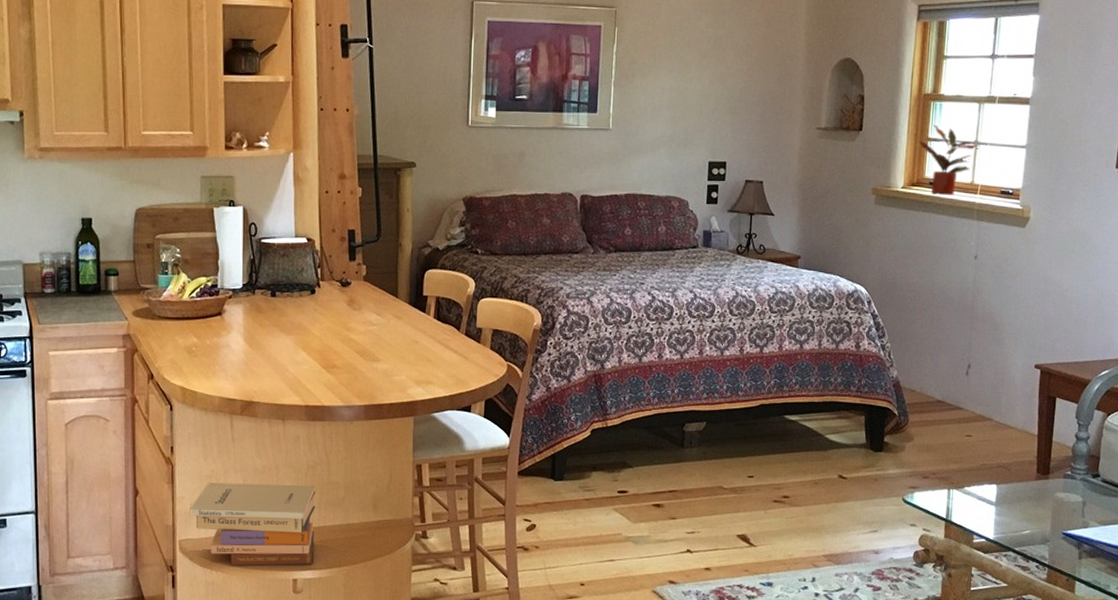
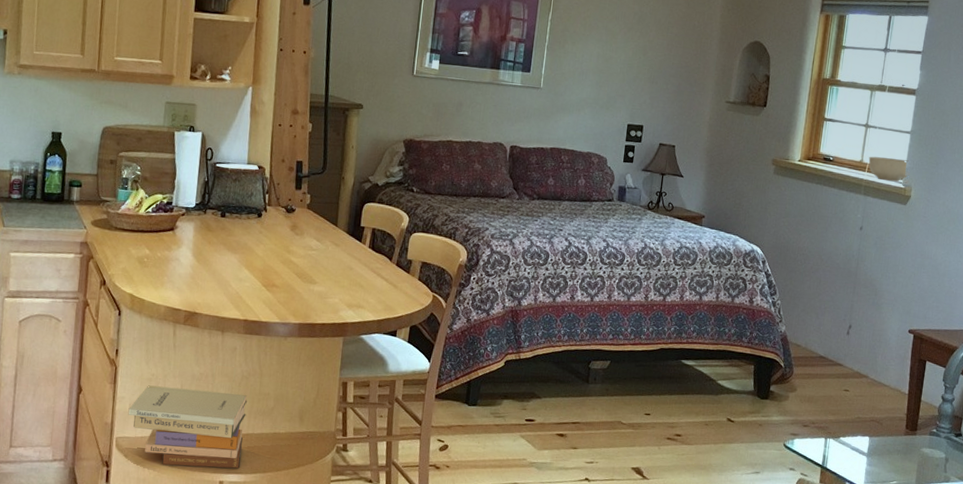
potted plant: present [919,124,979,196] -> none [816,106,869,172]
bowl: none [980,176,1027,203] -> present [868,156,909,182]

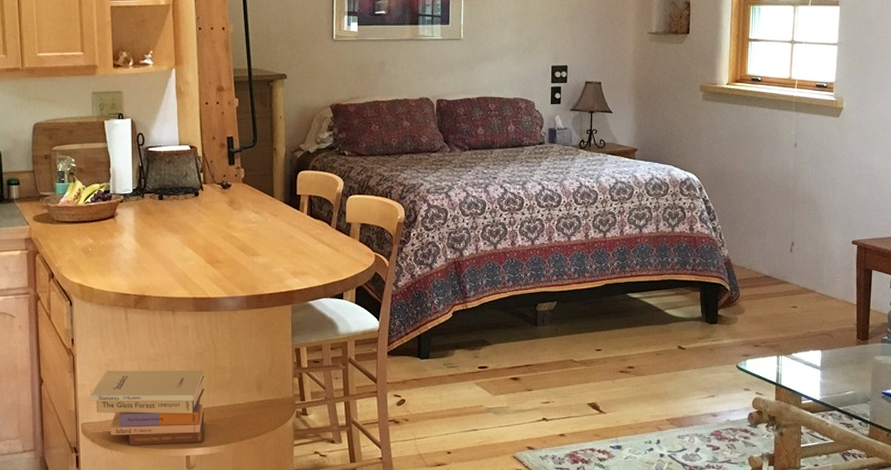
bowl: present [868,156,909,182] -> none [797,72,840,95]

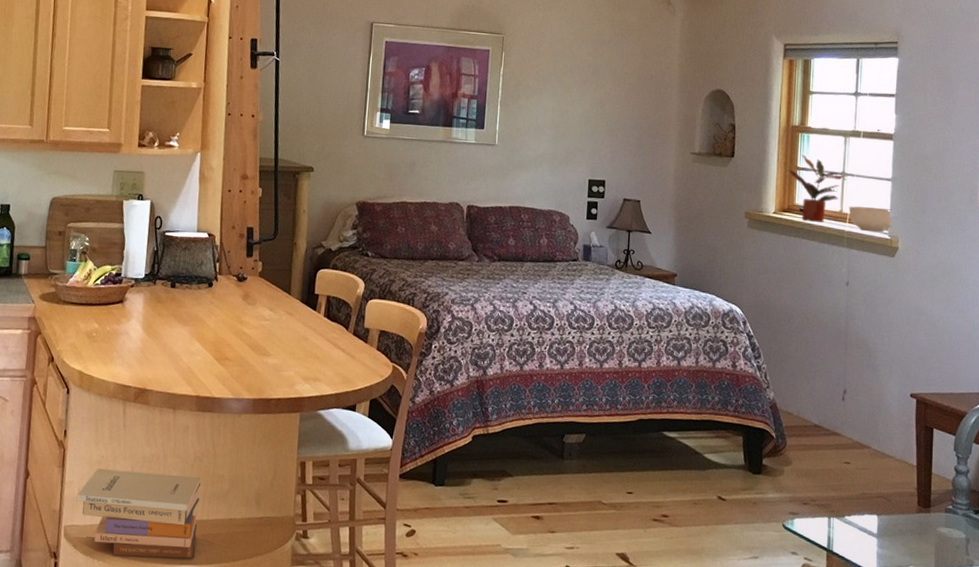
potted plant: none [741,26,795,91] -> present [789,154,846,223]
bowl: none [797,72,840,95] -> present [849,206,895,233]

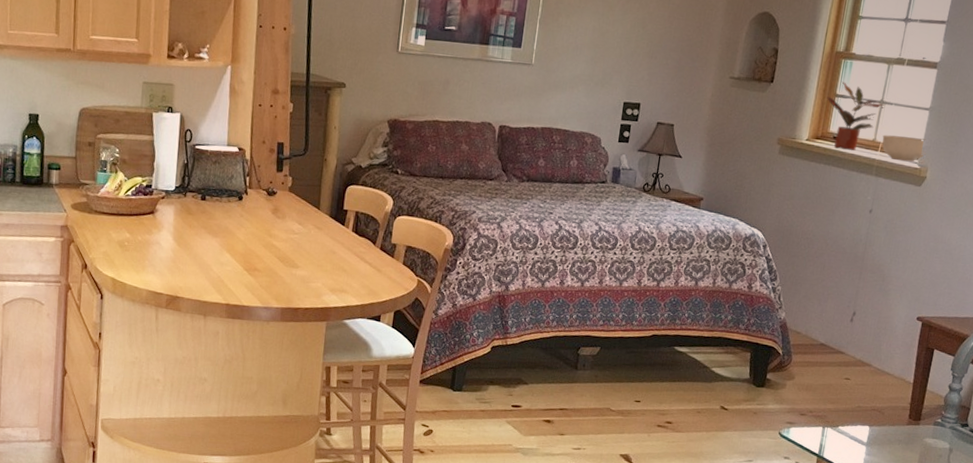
books: present [77,468,201,559] -> none [112,368,231,451]

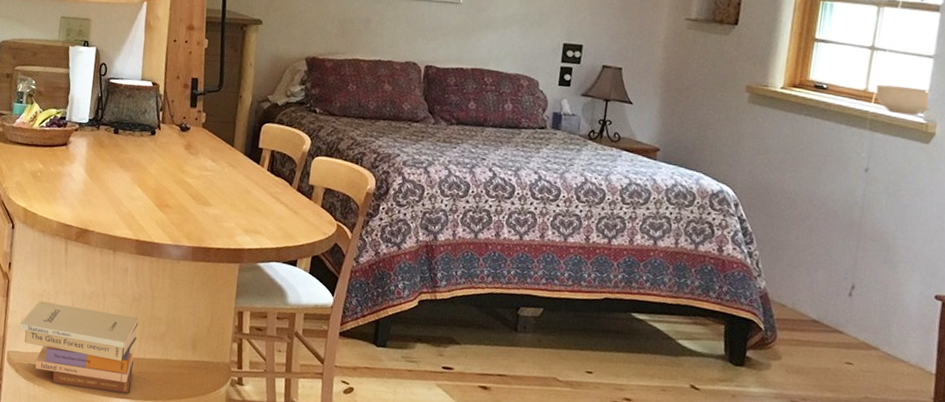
books: none [112,368,231,451] -> present [19,301,139,394]
potted plant: present [827,81,884,151] -> none [804,25,876,102]

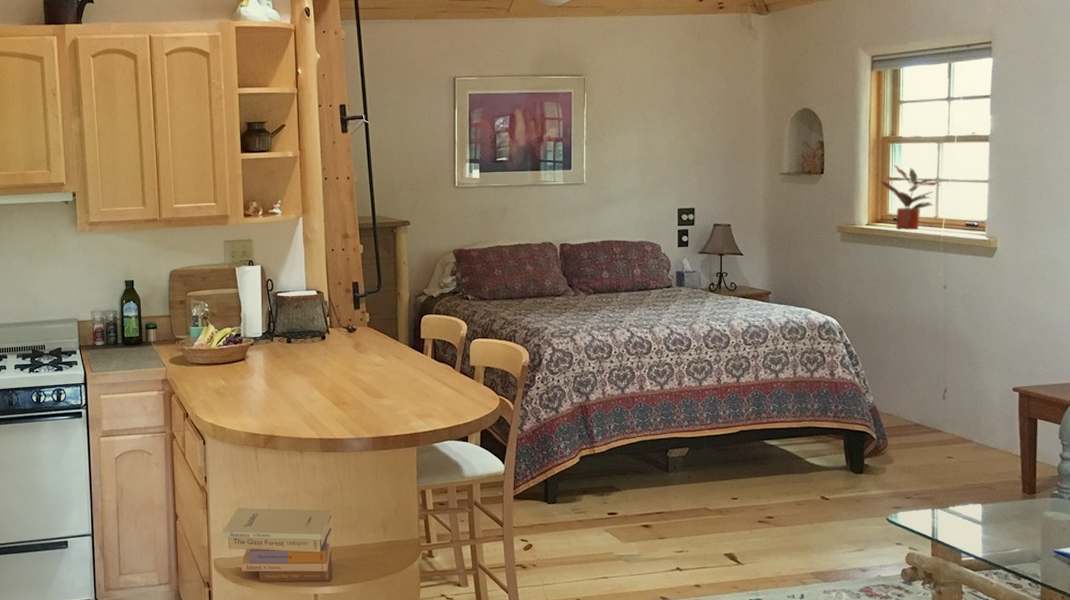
potted plant: none [804,25,876,102] -> present [881,165,941,231]
bowl: present [875,84,933,116] -> none [944,211,992,235]

